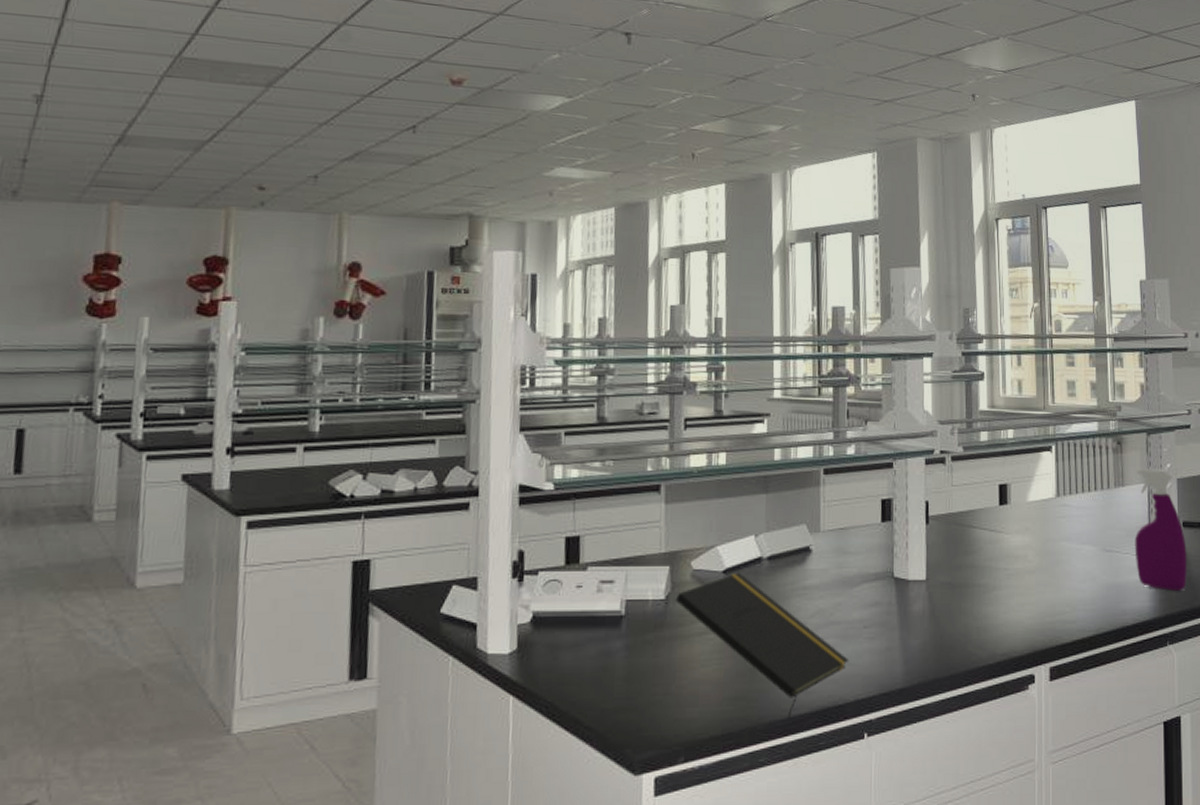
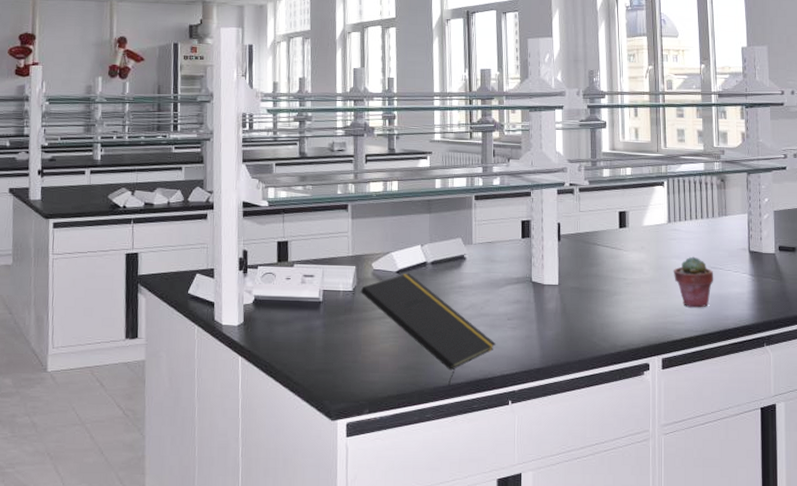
potted succulent: none [1062,537,1110,602] -> present [673,256,714,308]
spray bottle: present [1134,468,1187,591] -> none [736,201,782,302]

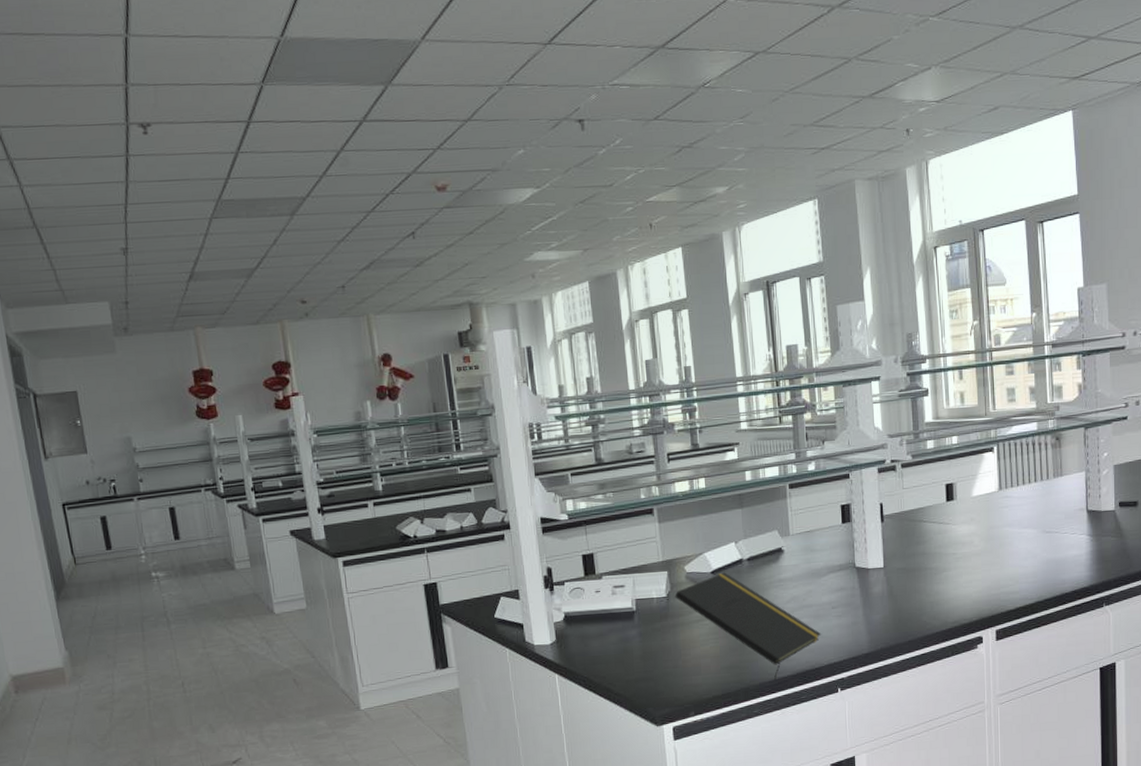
potted succulent: present [673,256,714,308] -> none [1005,522,1050,576]

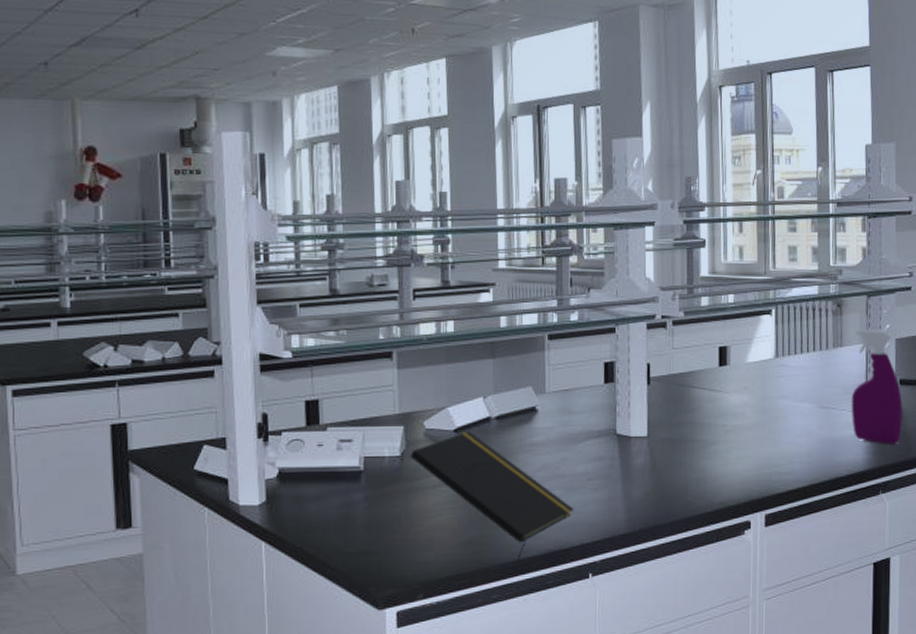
spray bottle: none [1073,458,1123,561] -> present [851,329,903,444]

